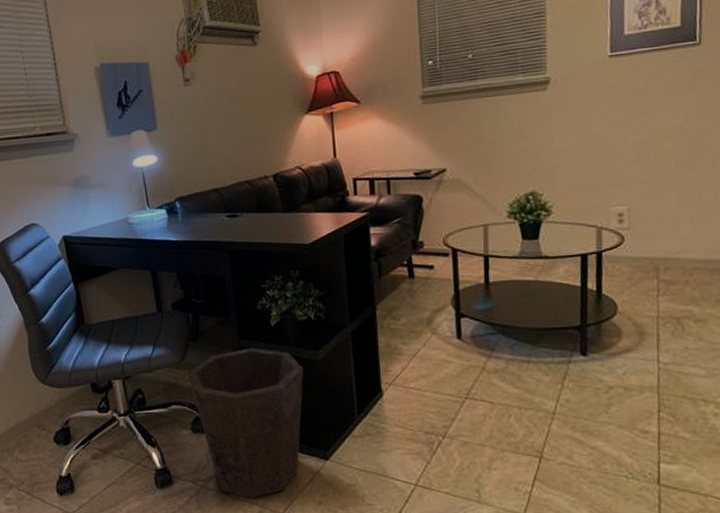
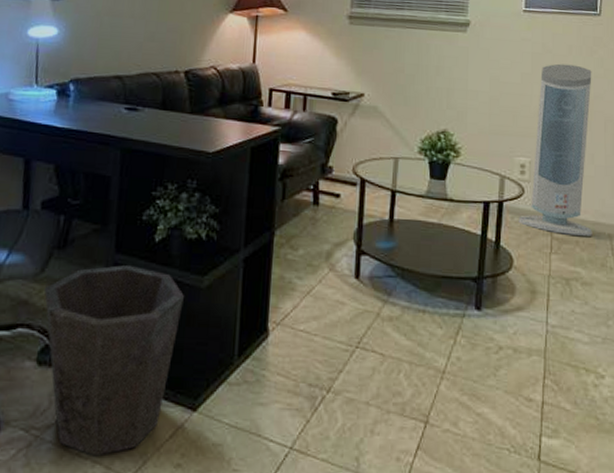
air purifier: none [620,103,704,276] -> present [518,63,592,236]

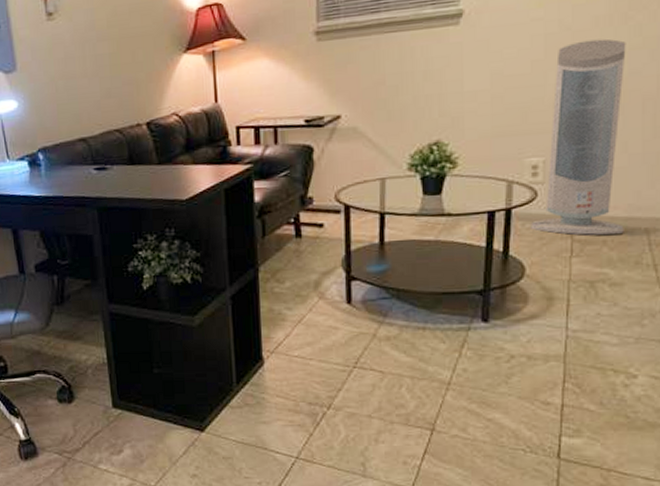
waste bin: present [44,264,184,457] -> none [53,312,178,471]

